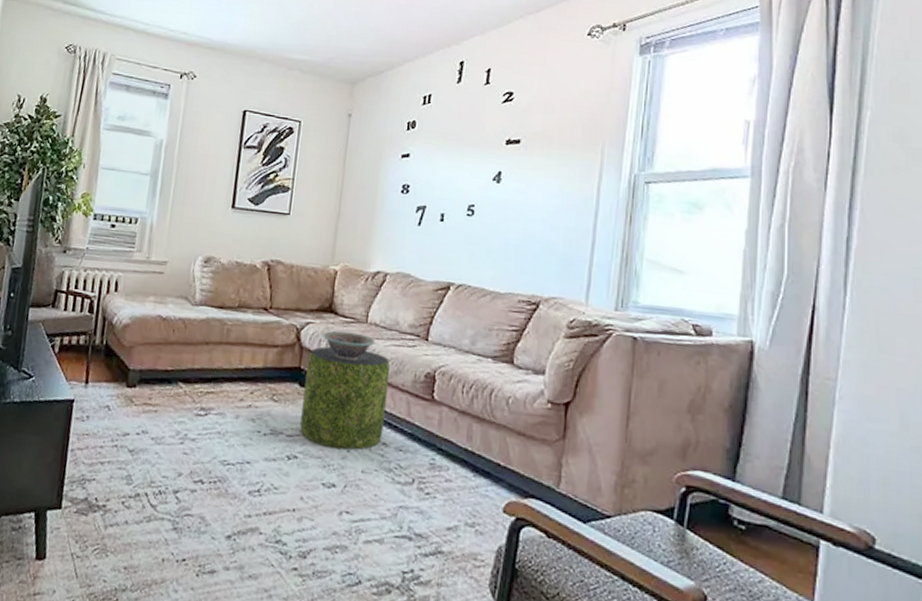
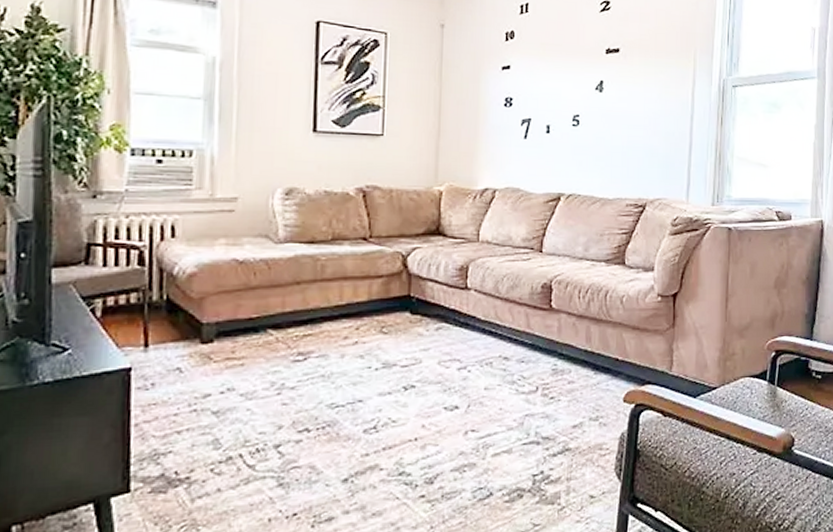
pouf: present [300,346,391,451] -> none [415,269,507,372]
decorative bowl: present [323,330,376,362] -> none [433,253,489,282]

